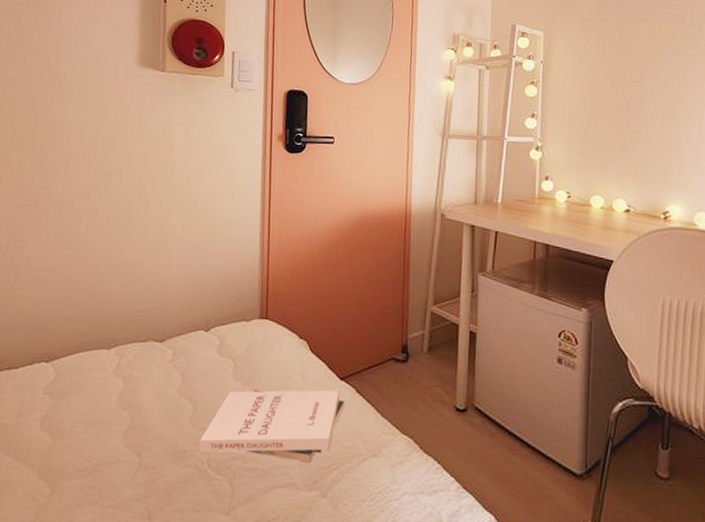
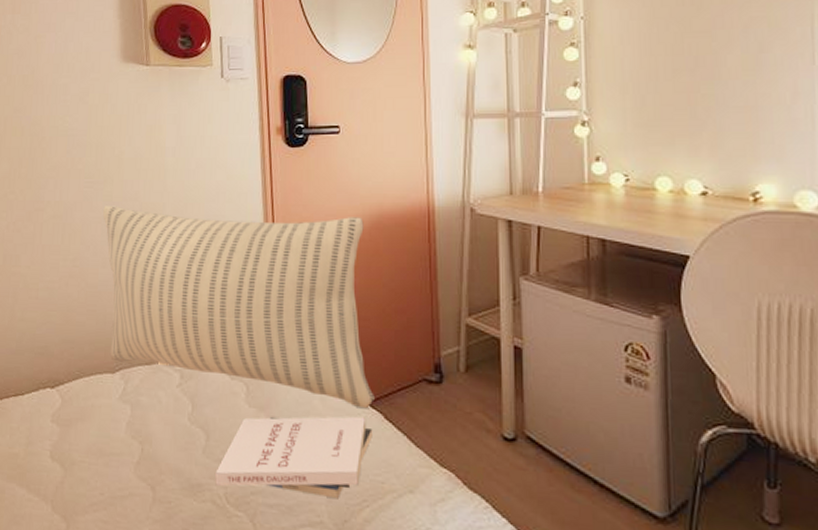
pillow: none [107,195,350,384] -> present [103,206,374,409]

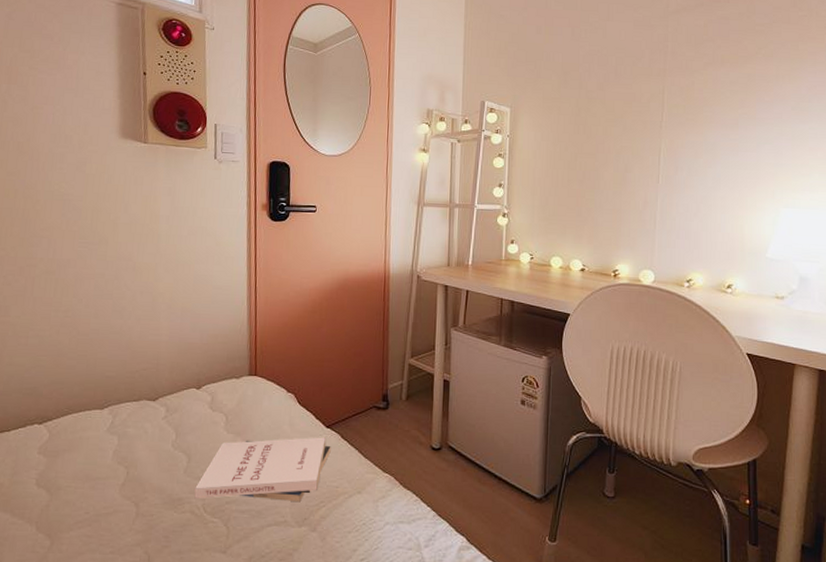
pillow: present [103,206,374,409] -> none [96,264,334,431]

